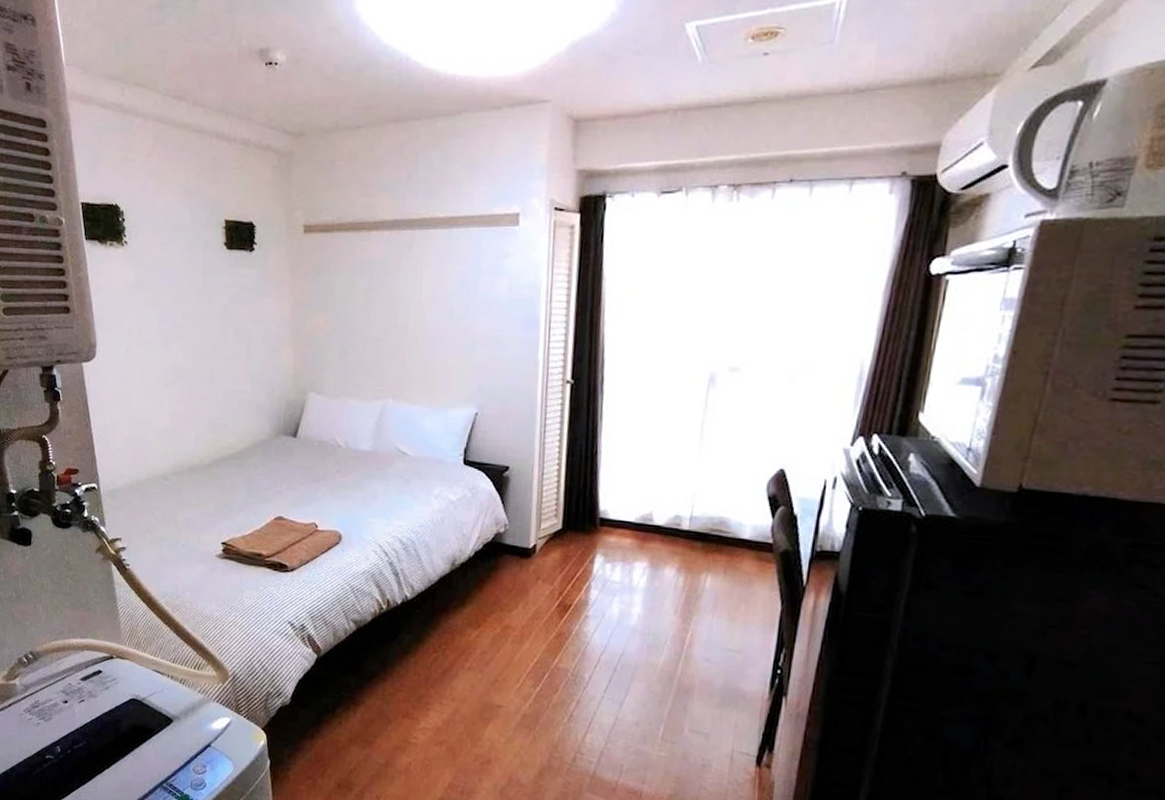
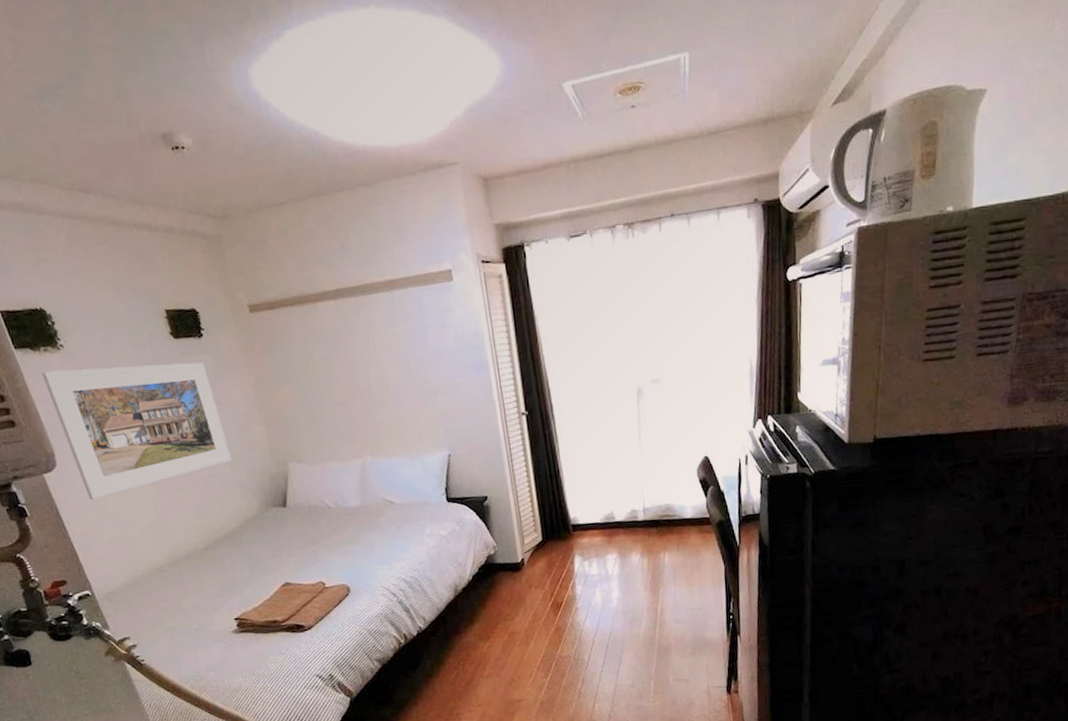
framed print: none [103,265,255,396] -> present [41,362,232,500]

